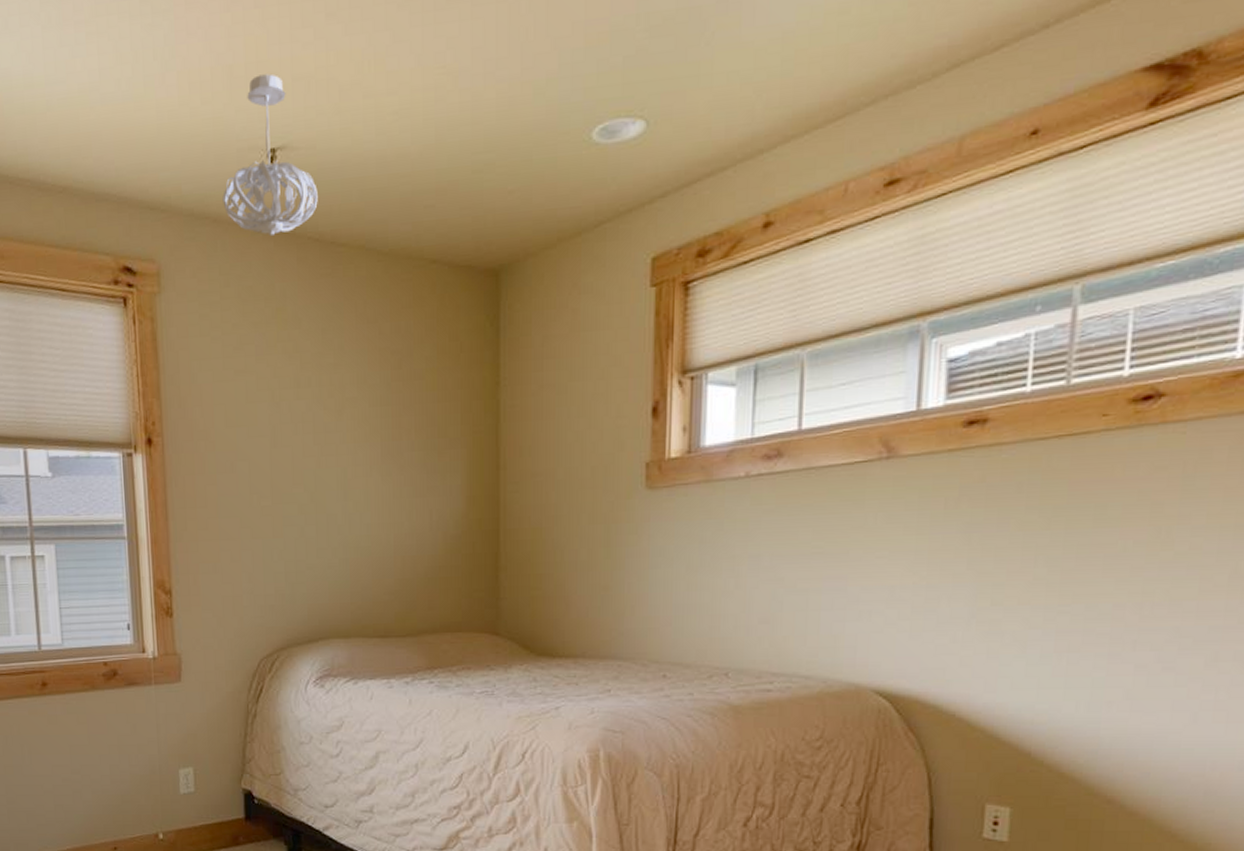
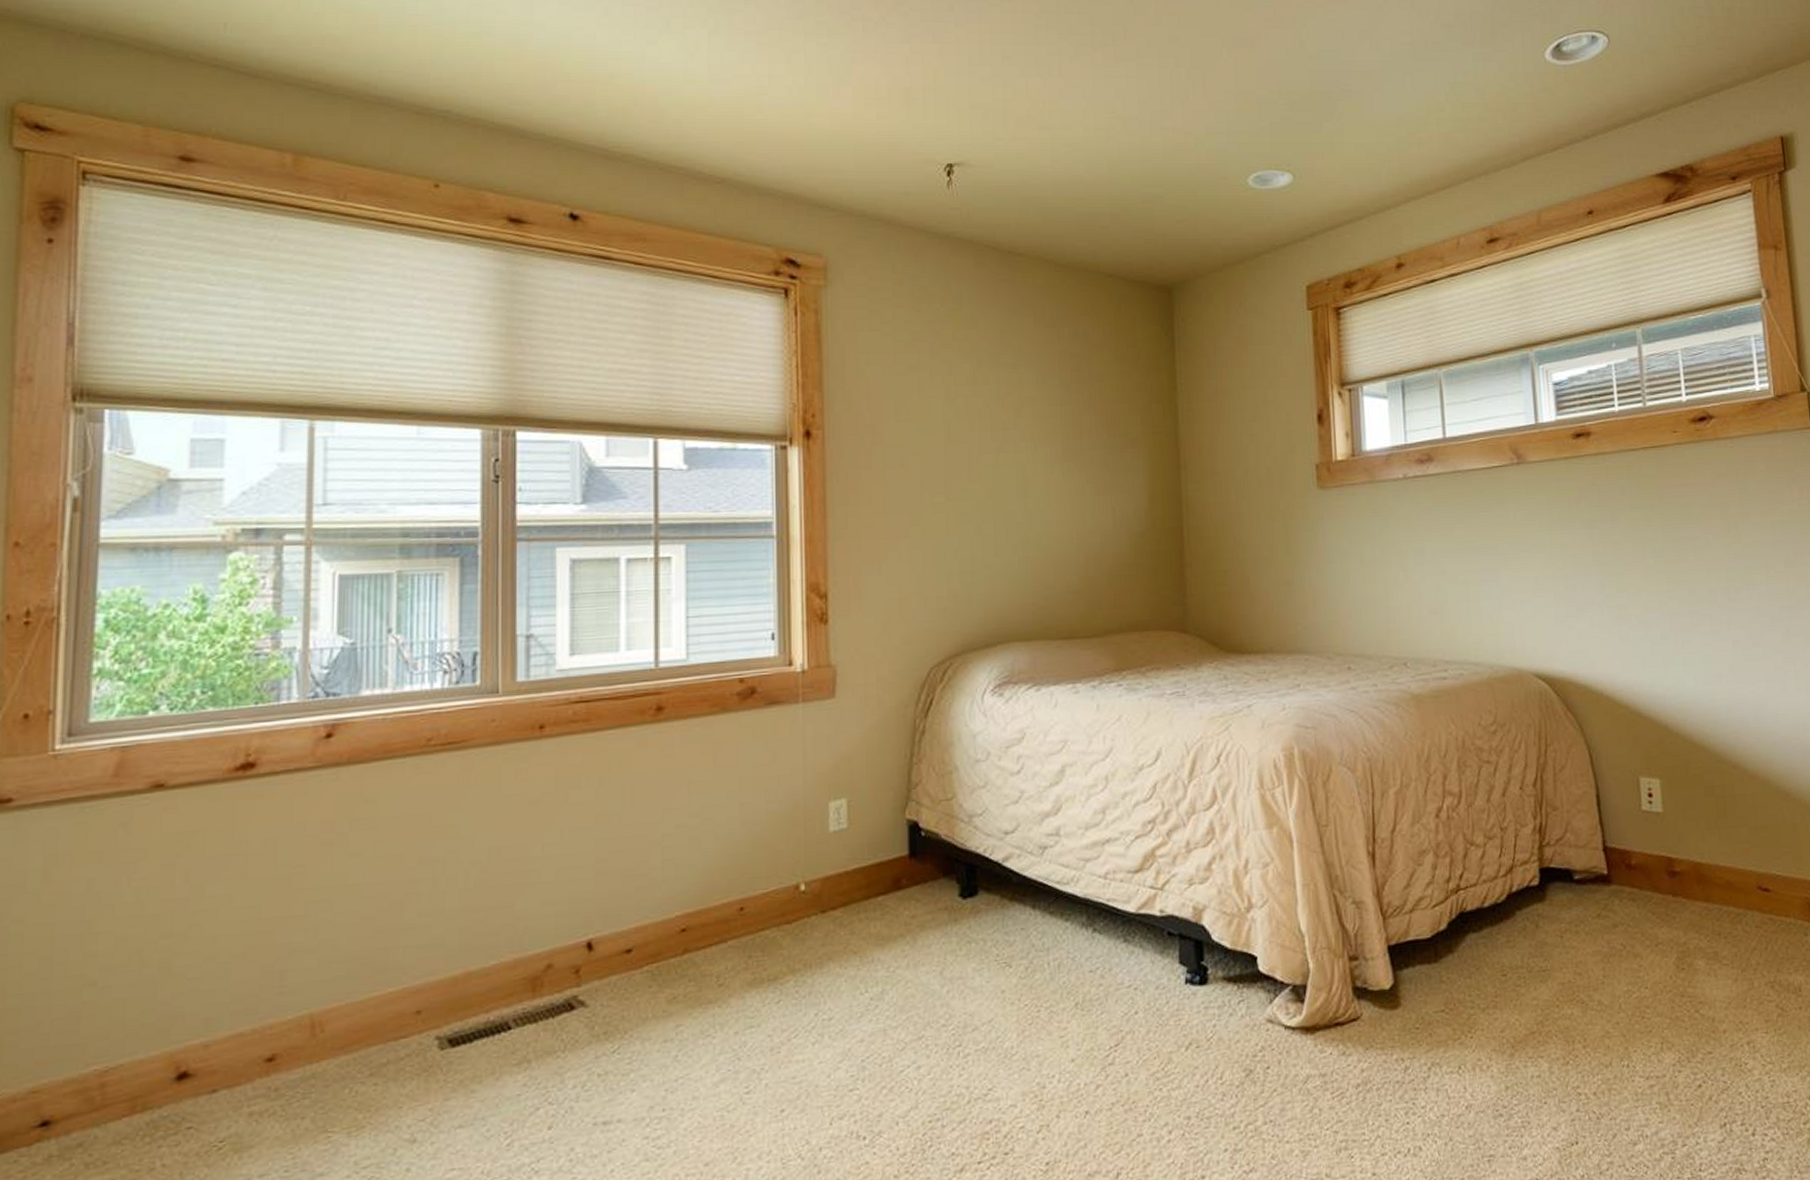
pendant light: present [222,74,318,237] -> none [897,99,995,242]

